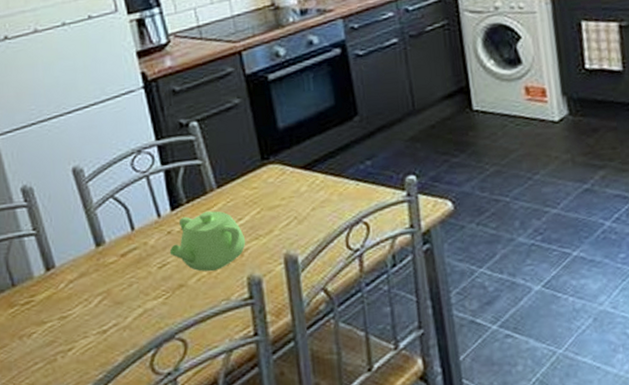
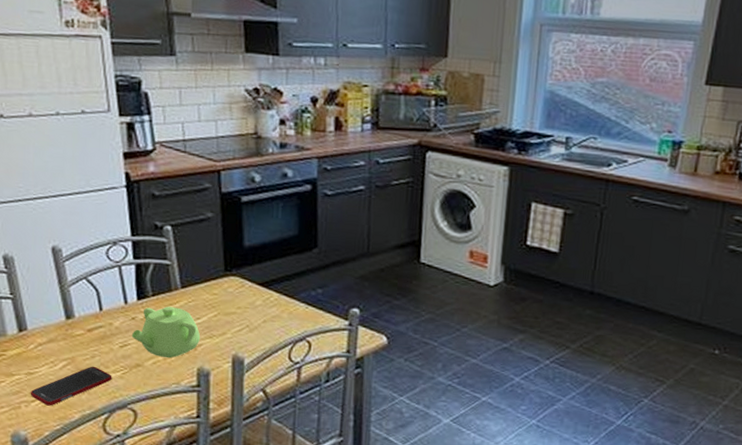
cell phone: none [65,296,154,353] -> present [30,366,112,406]

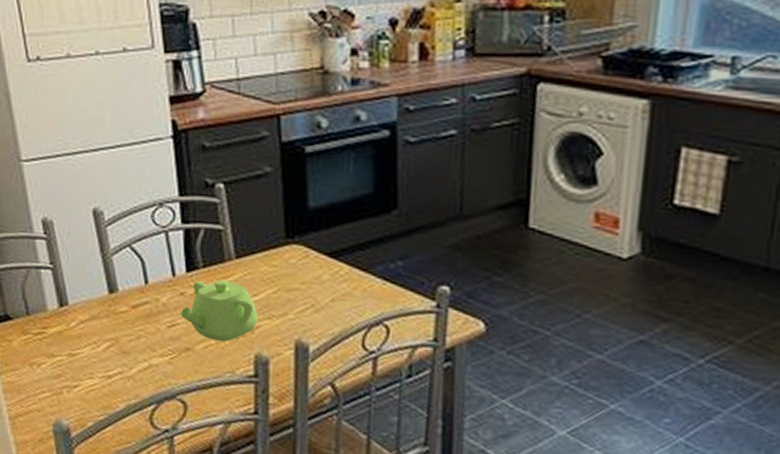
cell phone: present [30,366,112,406] -> none [72,348,160,393]

